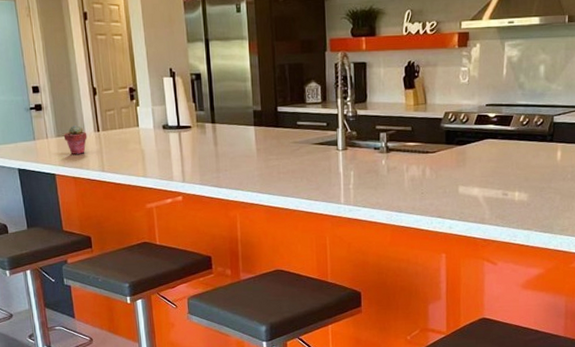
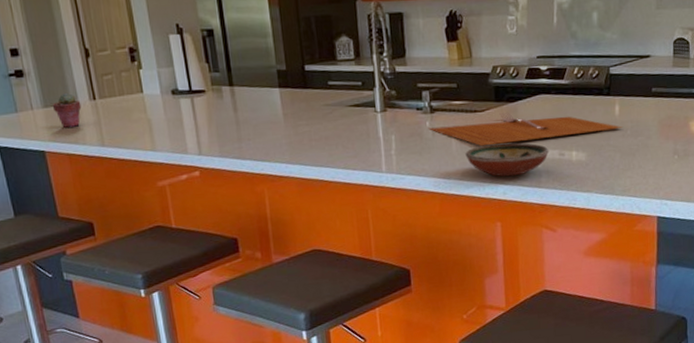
cutting board: none [384,154,565,184] -> present [428,112,624,146]
decorative bowl: none [416,182,494,213] -> present [465,143,550,177]

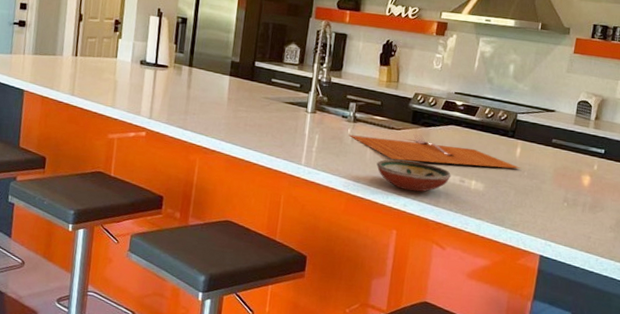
potted succulent: present [52,92,82,128] -> none [40,45,65,75]

